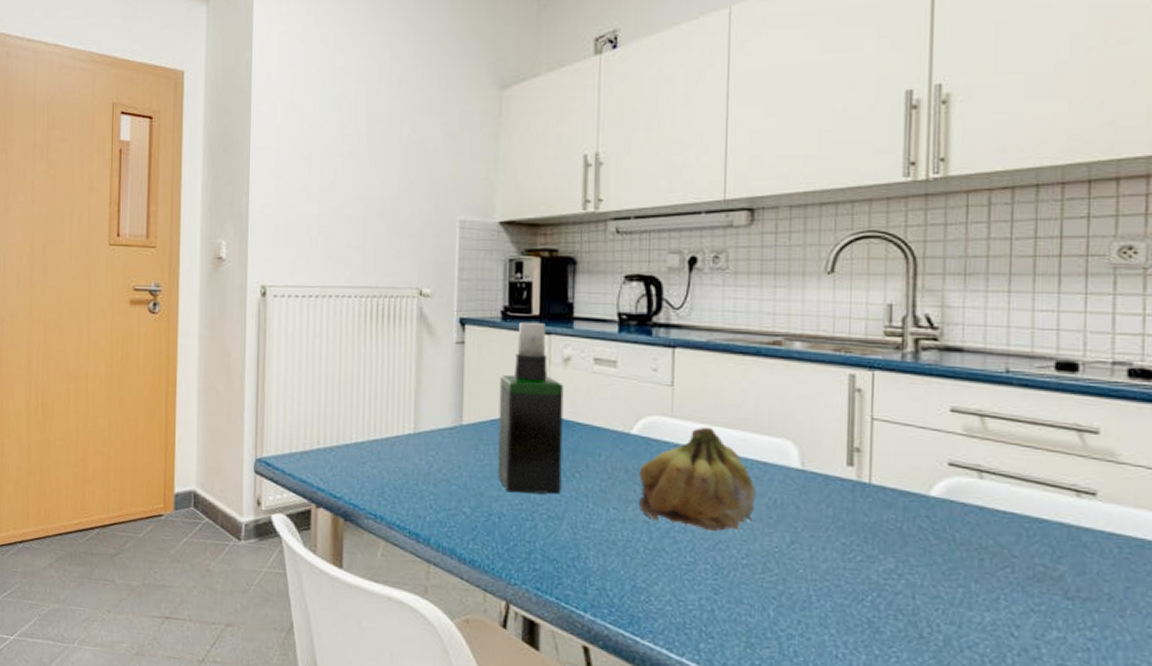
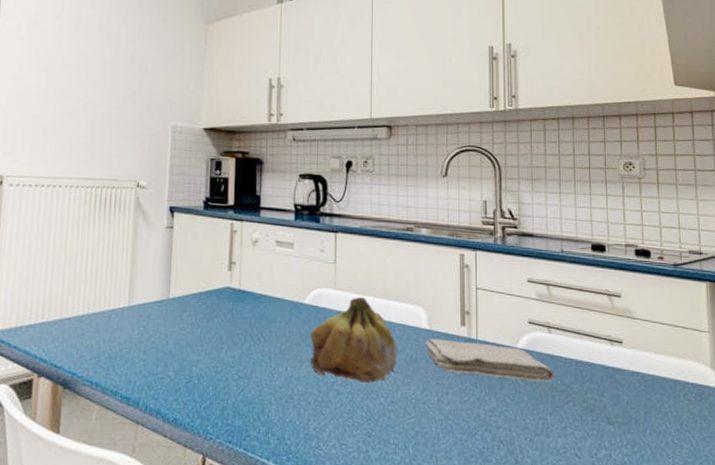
spray bottle: present [497,321,564,494] -> none [197,210,252,357]
washcloth: none [795,480,986,541] -> present [425,339,555,382]

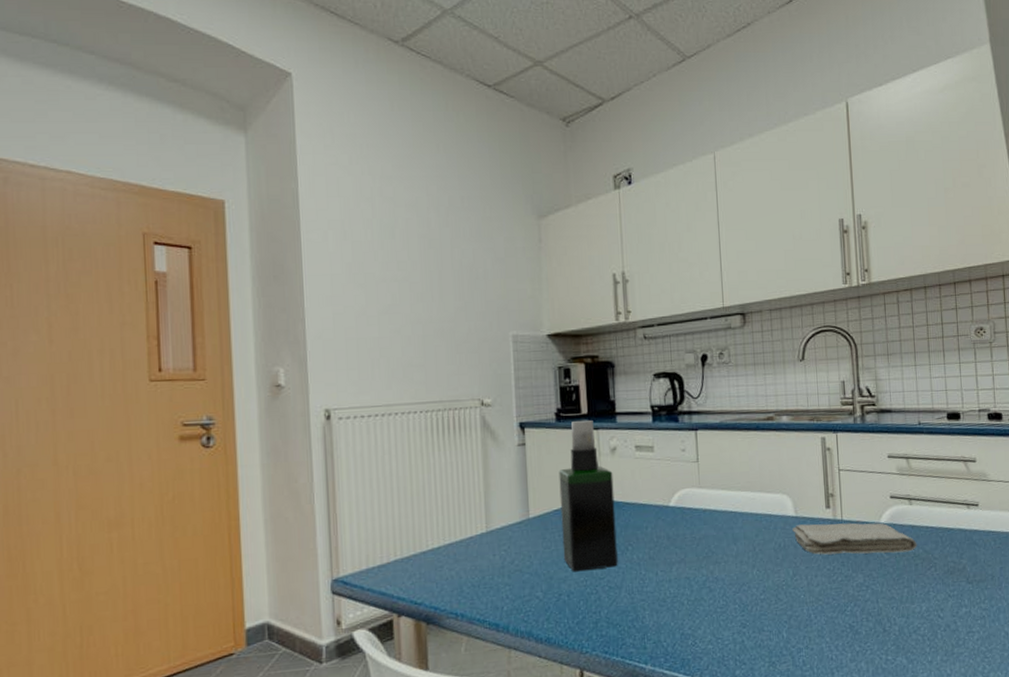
spray bottle: none [197,210,252,357] -> present [559,419,618,572]
fruit: present [310,296,397,384] -> none [678,492,766,577]

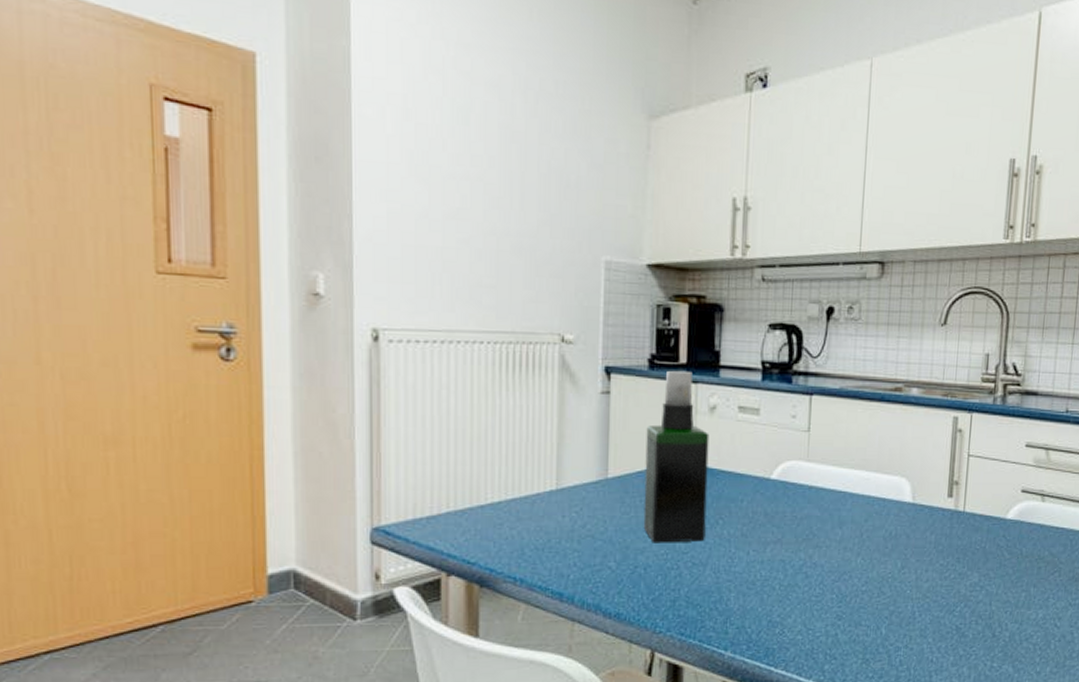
washcloth: present [792,523,917,555] -> none [907,513,1044,553]

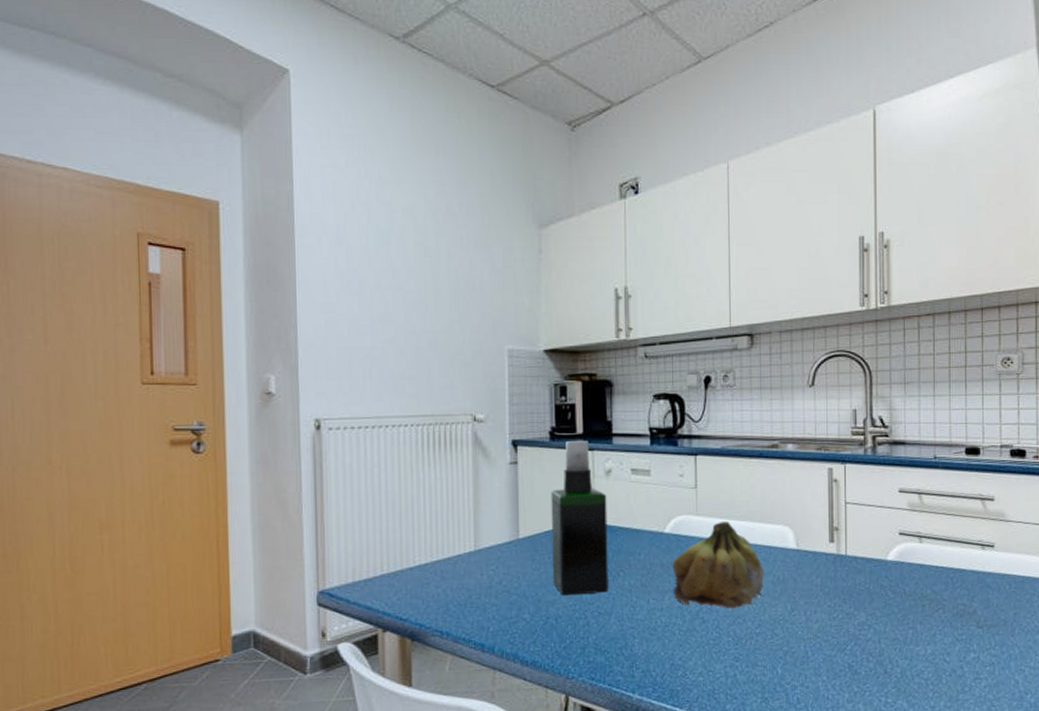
fruit: none [777,468,876,565] -> present [672,521,764,609]

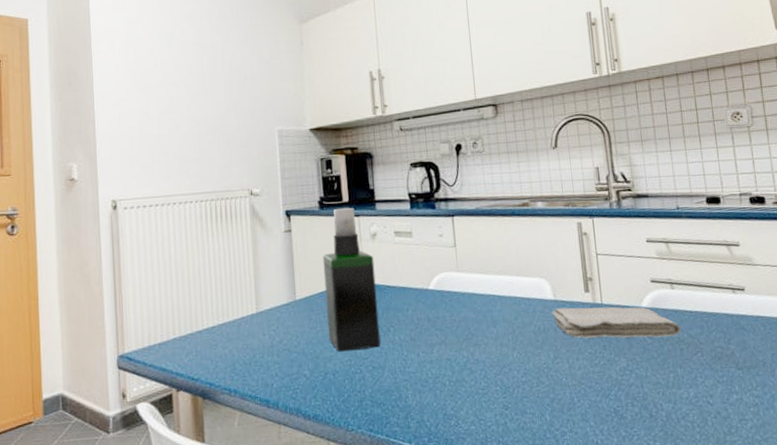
fruit: present [672,521,764,609] -> none [438,276,526,359]
washcloth: none [793,558,926,593] -> present [551,306,682,339]

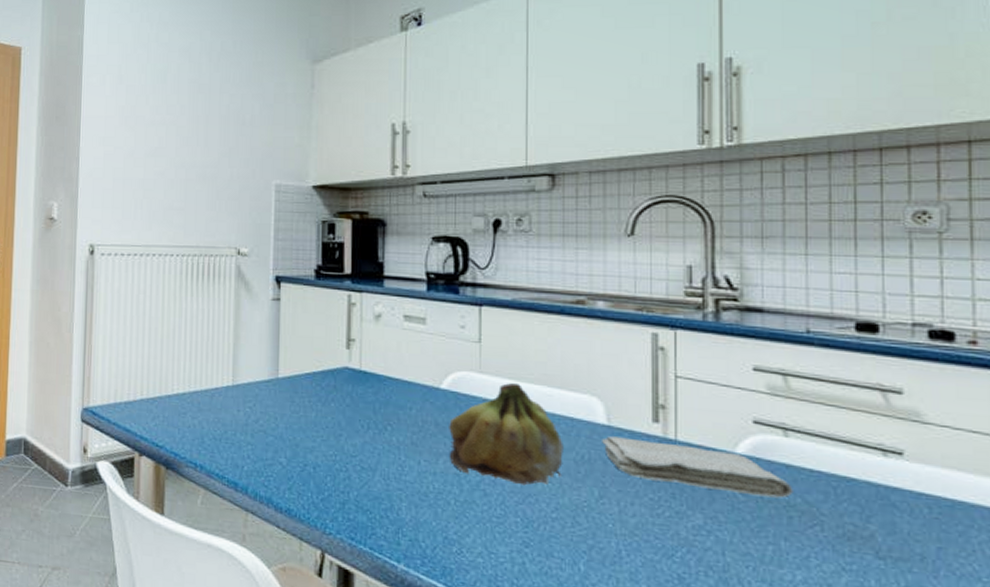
spray bottle: present [322,207,381,352] -> none [312,280,375,446]
fruit: none [438,276,526,359] -> present [449,382,563,486]

